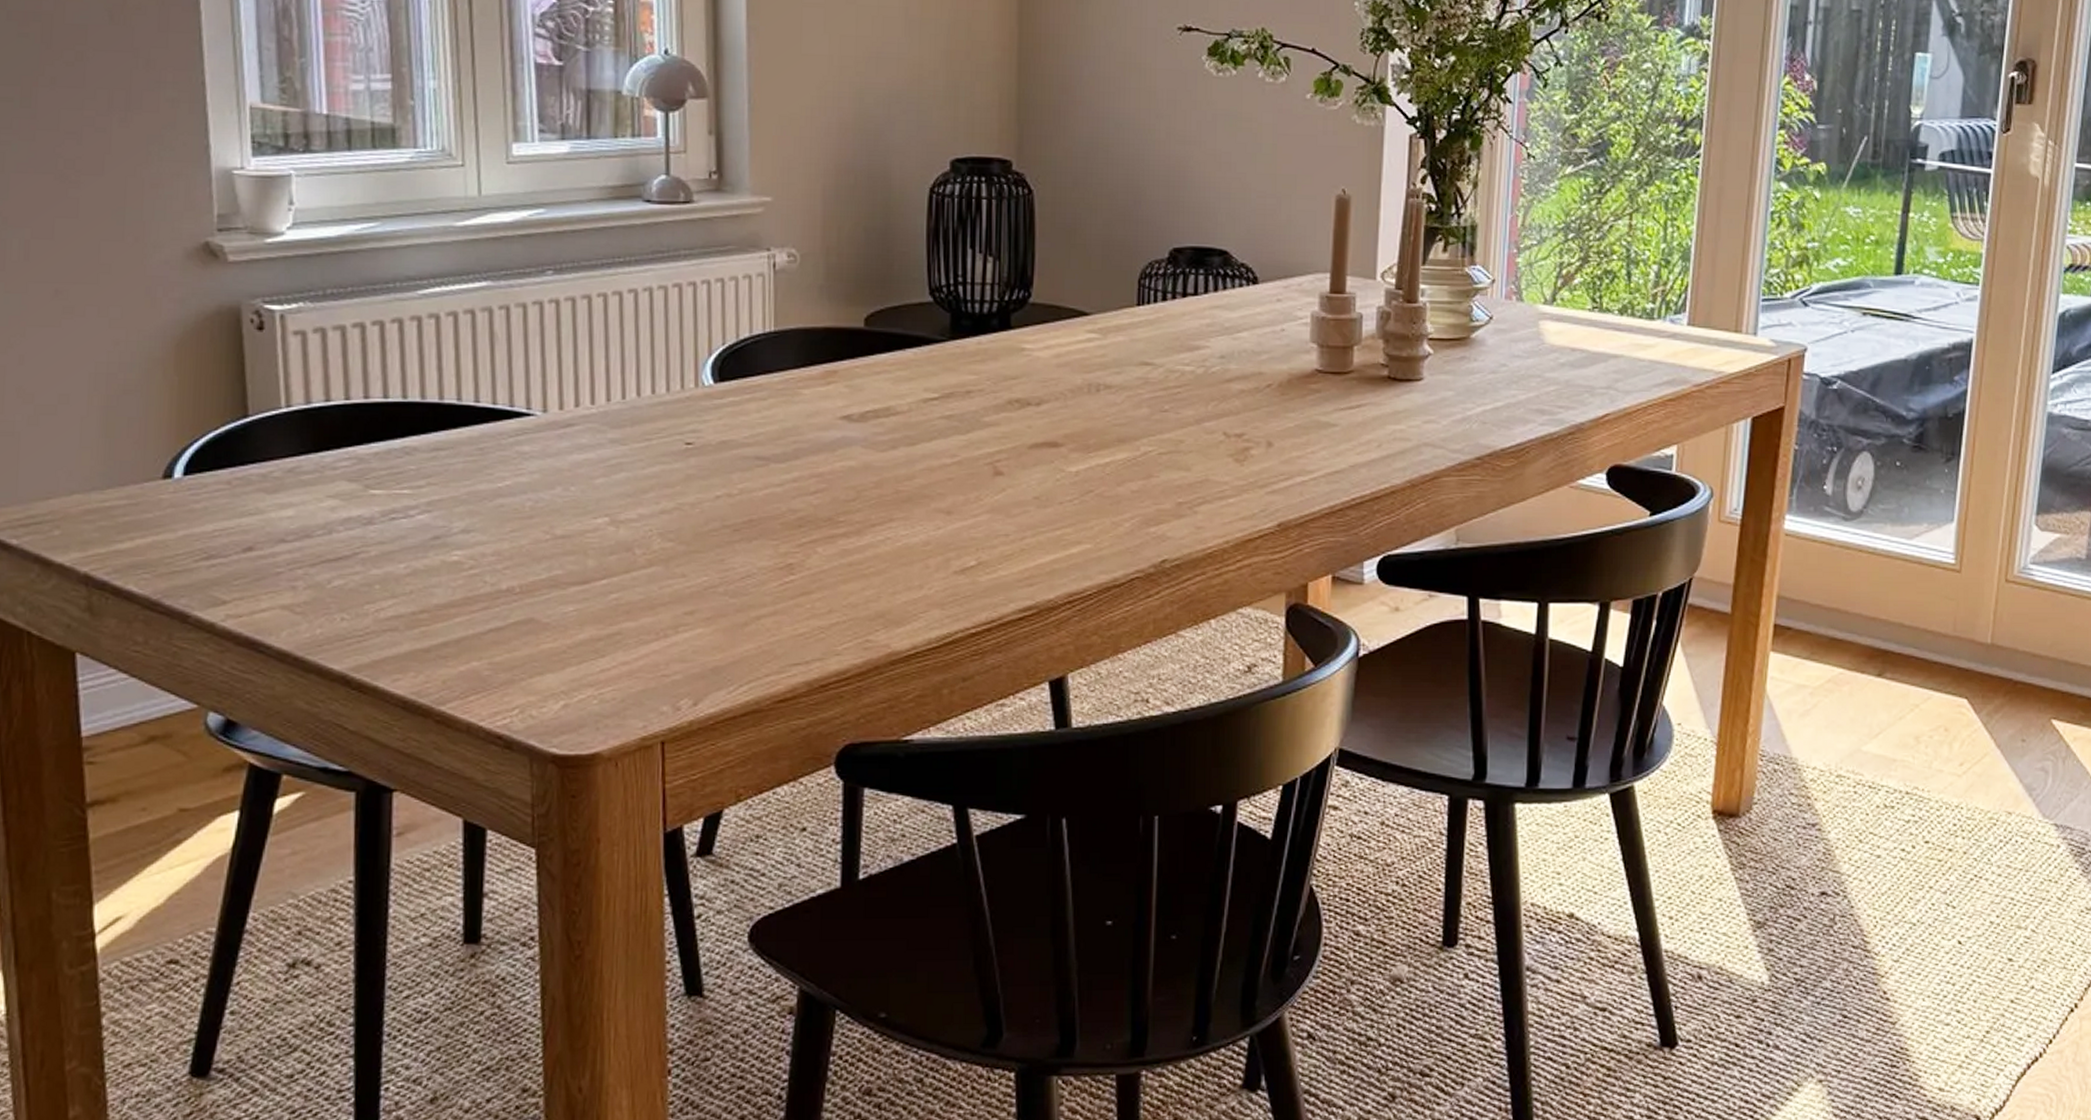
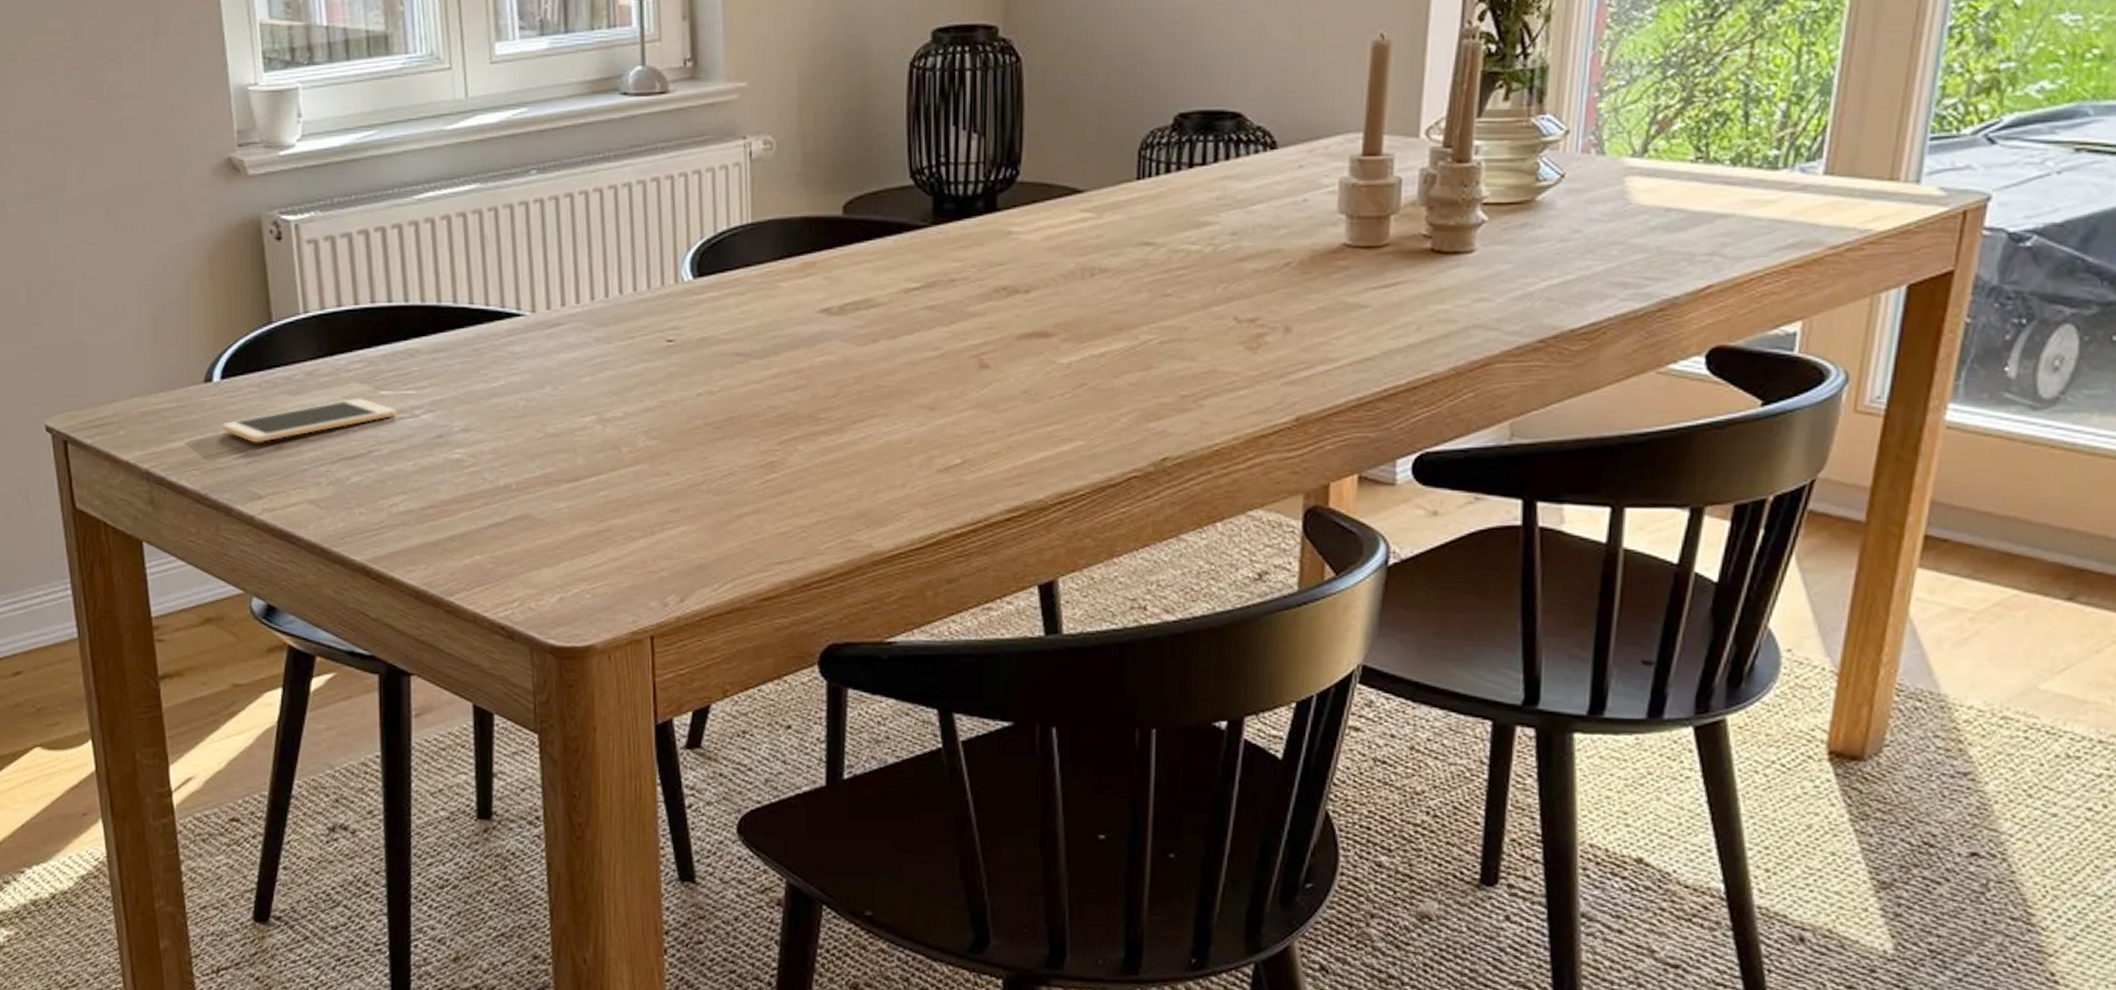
cell phone: none [181,498,389,544] -> present [221,399,397,443]

